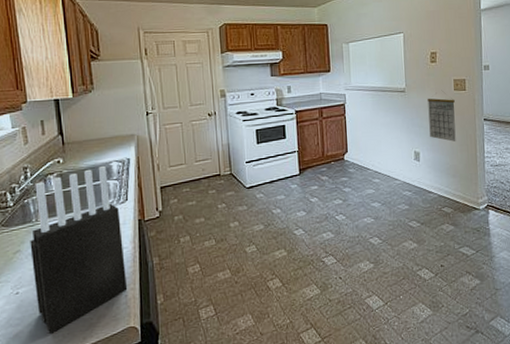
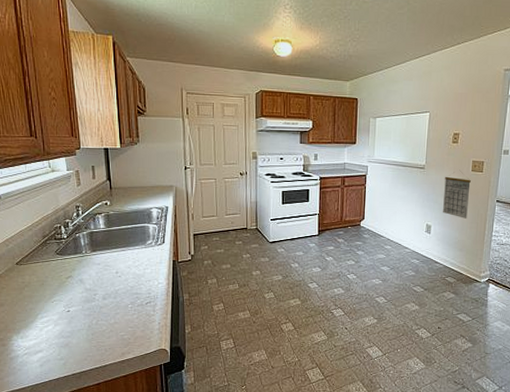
knife block: present [30,165,128,334] -> none [80,210,161,347]

